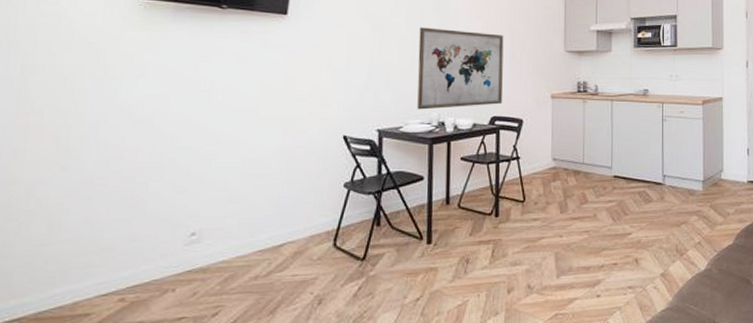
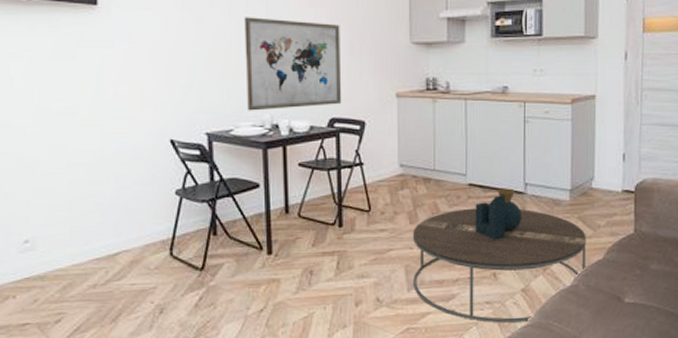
coffee table: none [562,179,717,307] -> present [412,188,586,323]

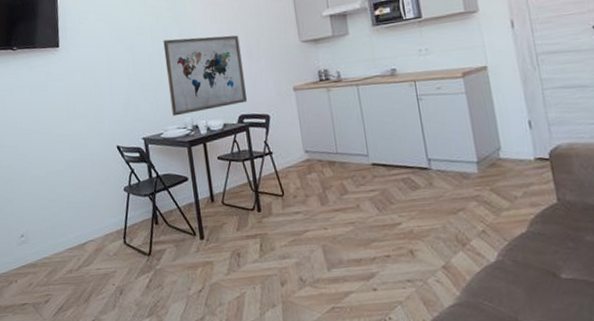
coffee table: present [412,188,586,323] -> none [324,165,508,302]

